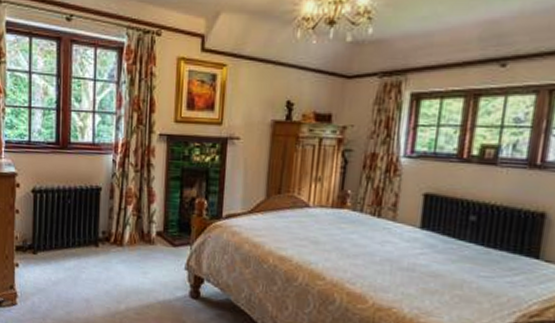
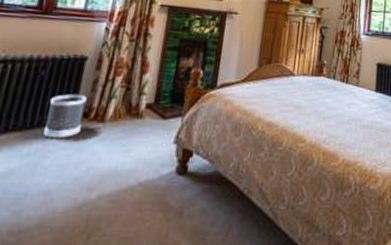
wastebasket: none [78,220,106,258] -> present [43,94,87,139]

